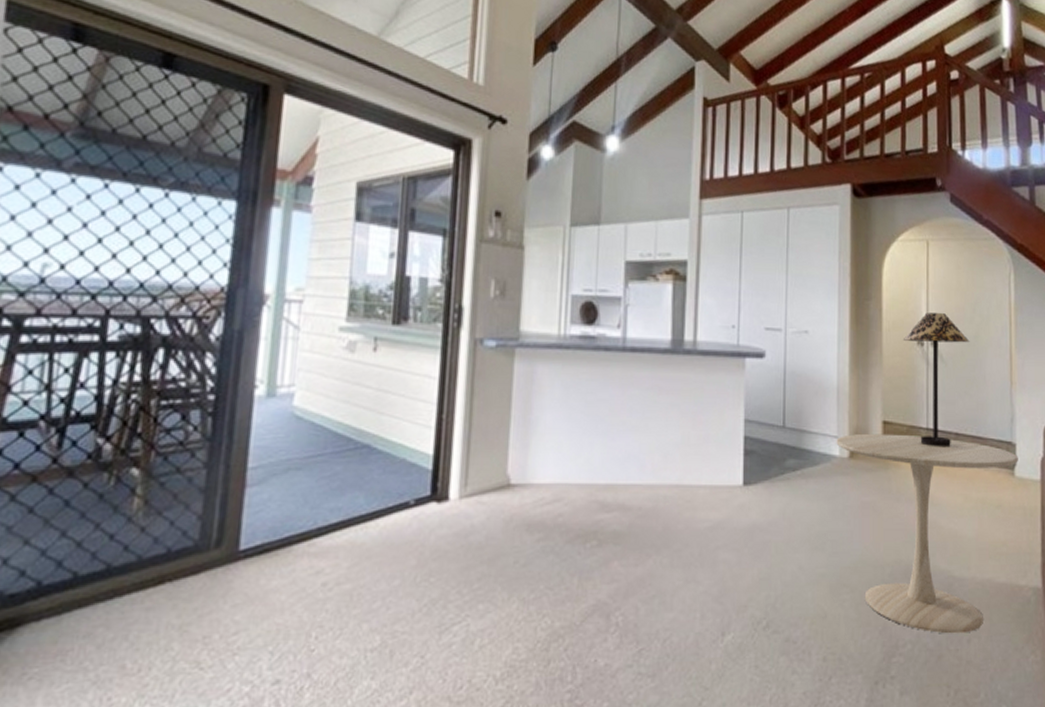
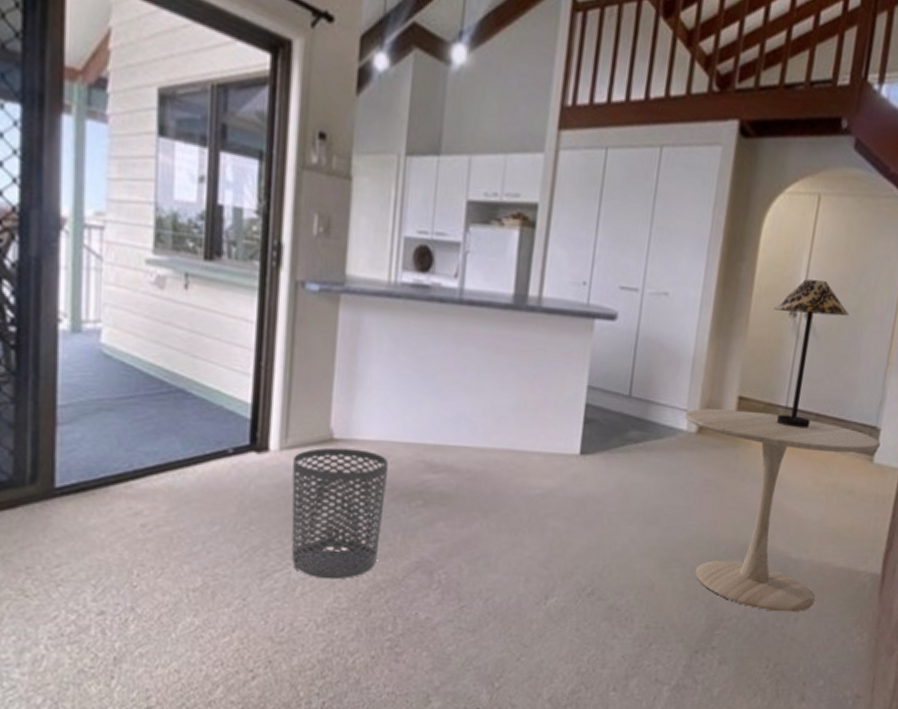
waste bin: none [470,493,564,629] -> present [291,447,389,580]

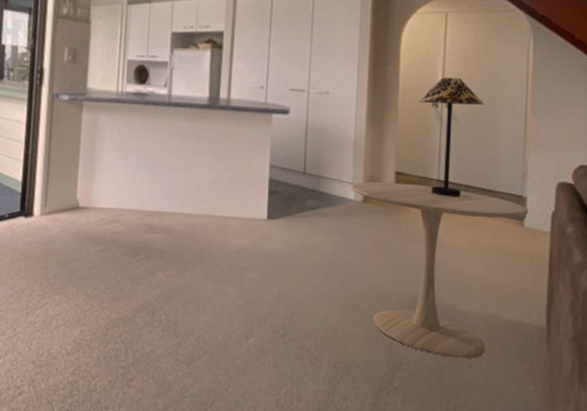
waste bin: present [291,447,389,580] -> none [48,213,120,316]

